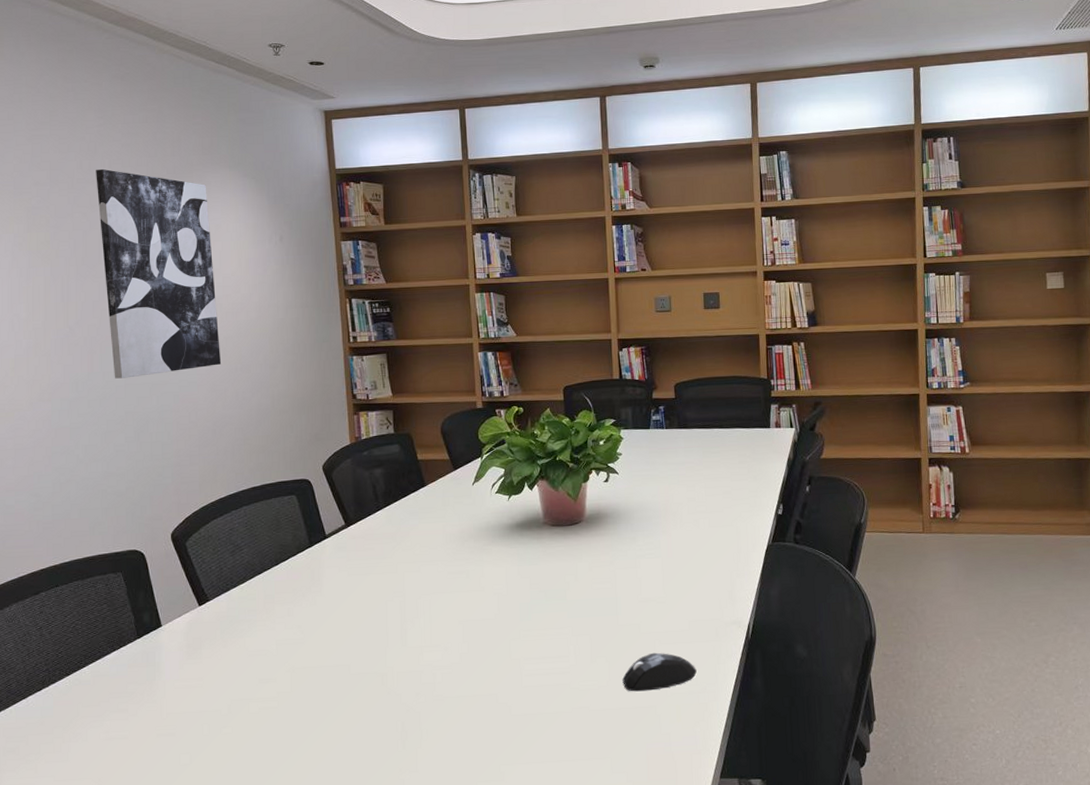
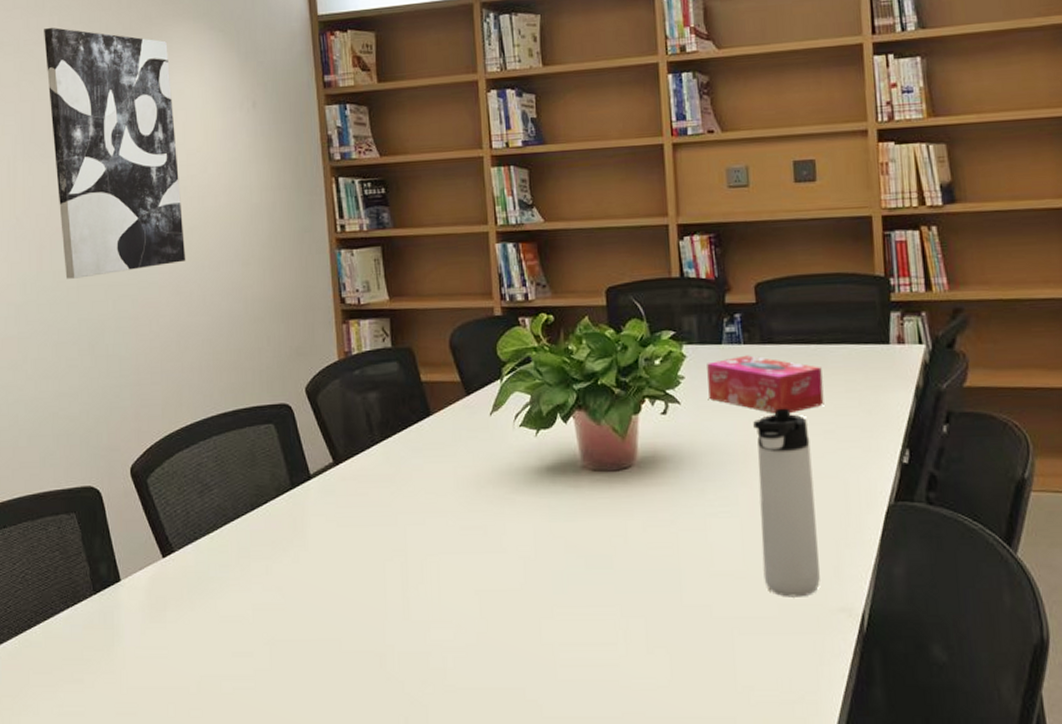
mouse: present [622,652,697,692] -> none [689,645,791,696]
tissue box: none [638,437,723,480] -> present [707,355,824,413]
thermos bottle: none [672,476,719,615] -> present [753,408,820,597]

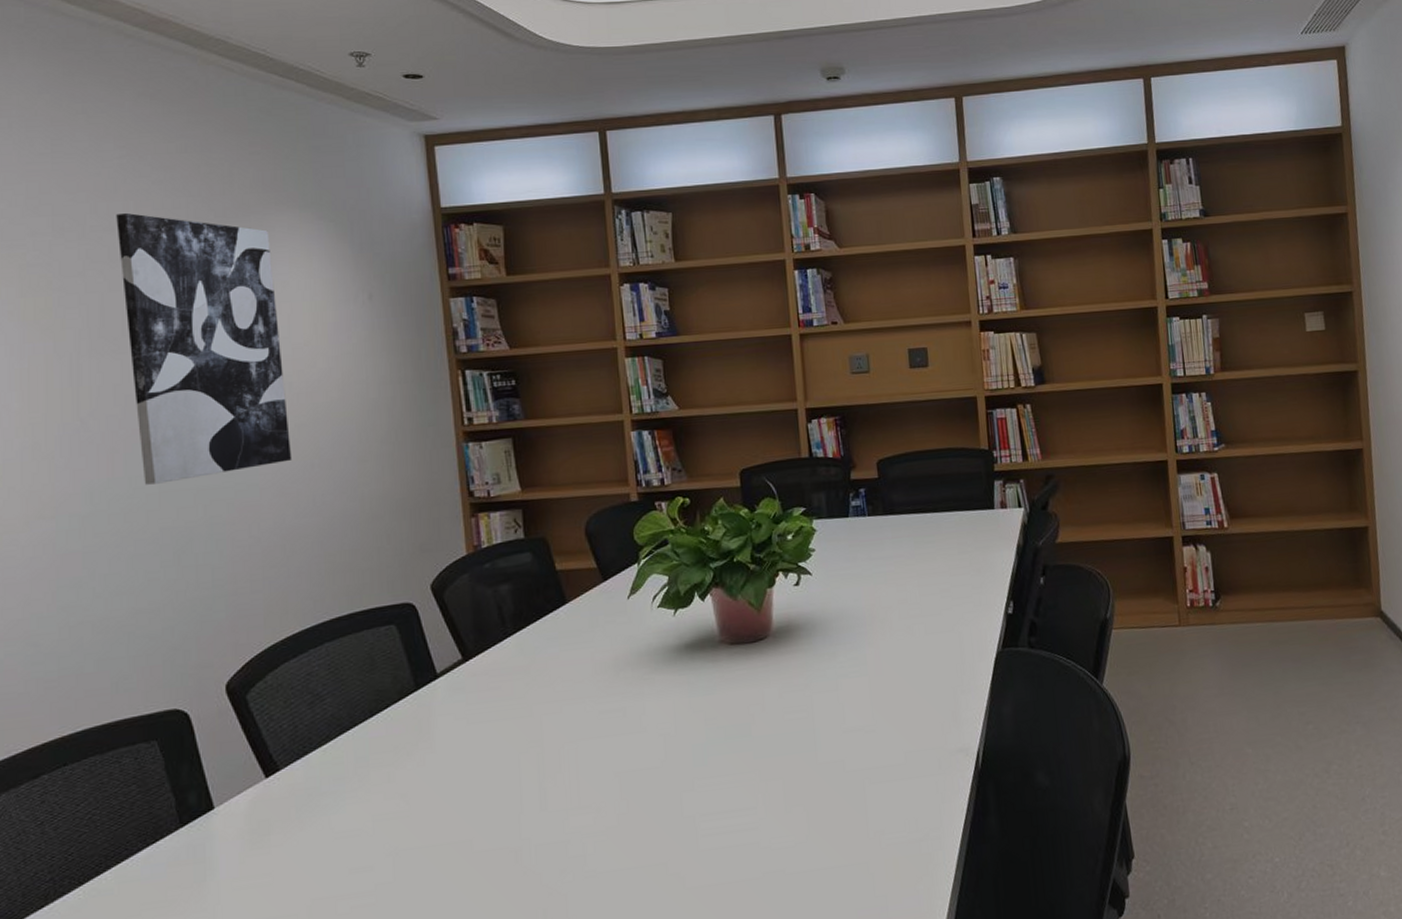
tissue box: present [707,355,824,413] -> none [835,526,940,578]
thermos bottle: present [753,408,820,597] -> none [878,572,941,745]

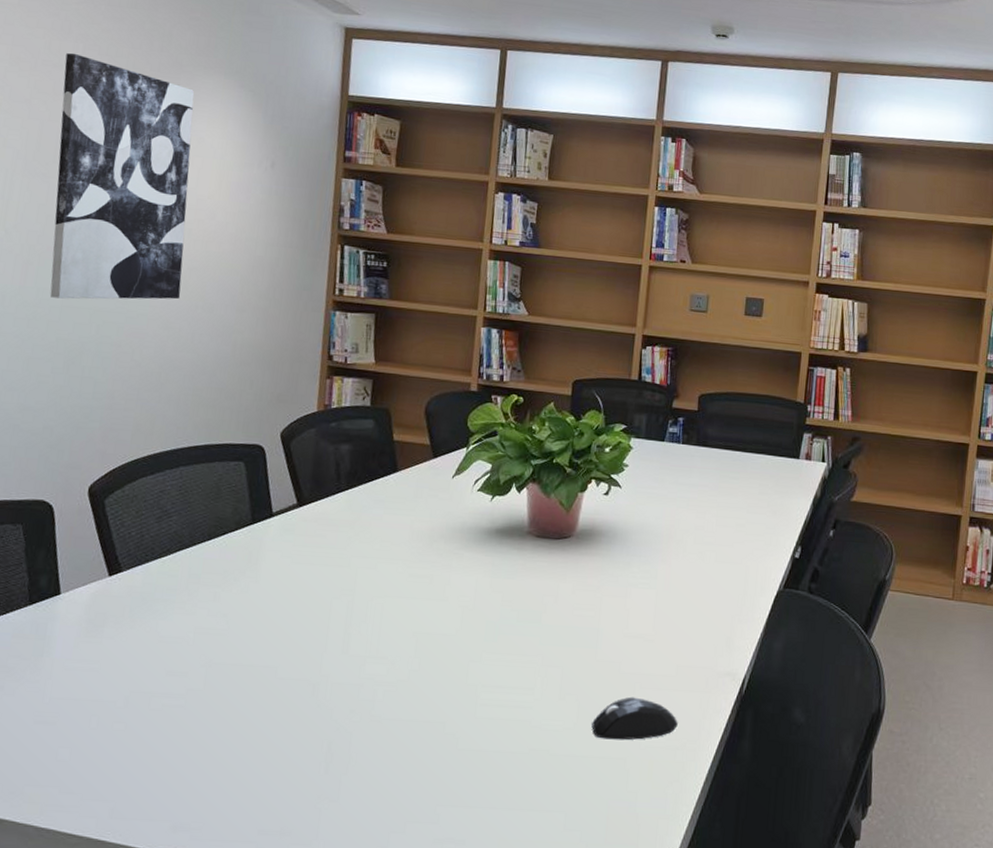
mouse: none [825,794,917,847] -> present [591,696,678,740]

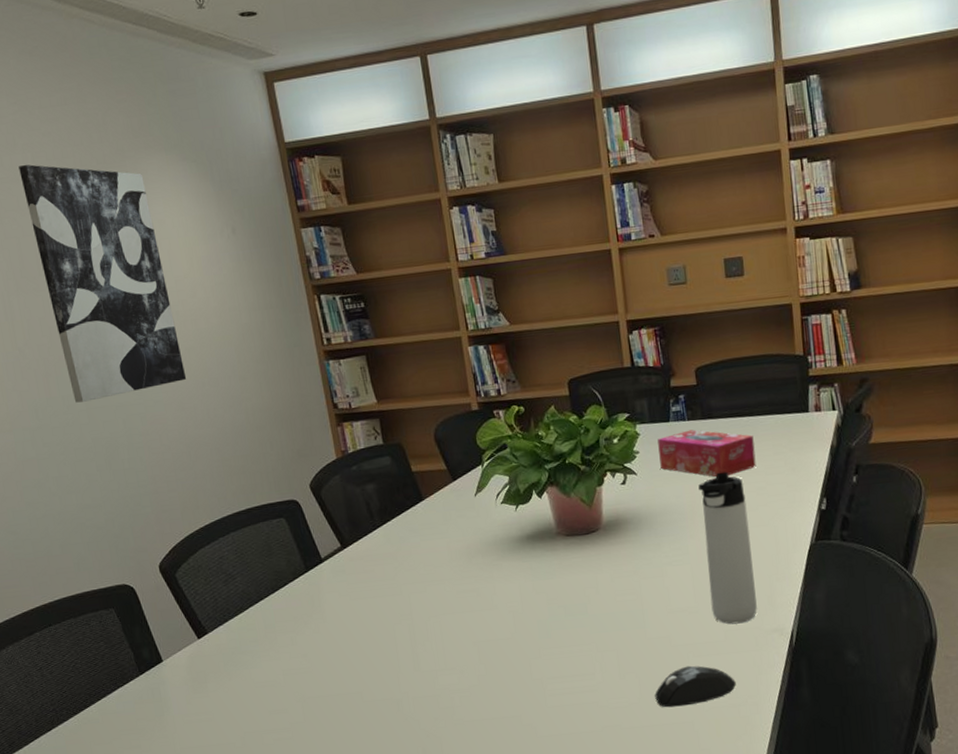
tissue box: none [646,453,743,506] -> present [657,429,756,477]
thermos bottle: none [668,501,724,661] -> present [698,471,757,625]

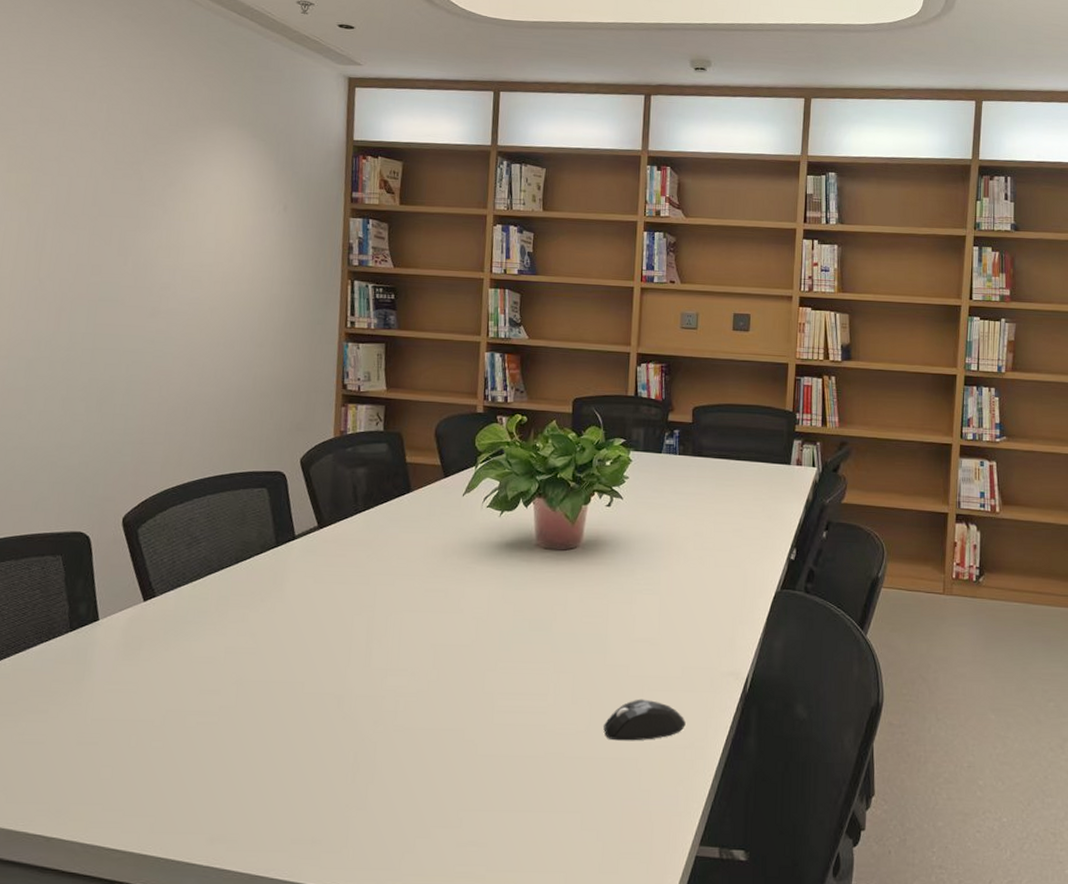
wall art: present [18,164,187,403] -> none [82,112,211,342]
tissue box: present [657,429,756,477] -> none [646,464,737,513]
thermos bottle: present [698,471,757,625] -> none [673,509,722,662]

